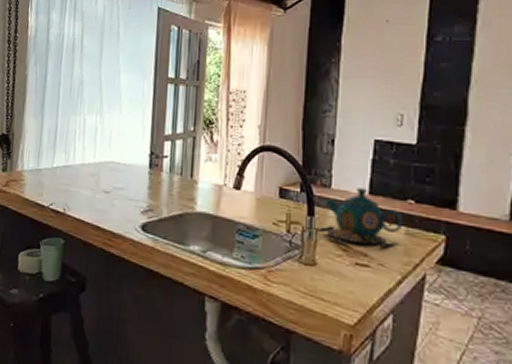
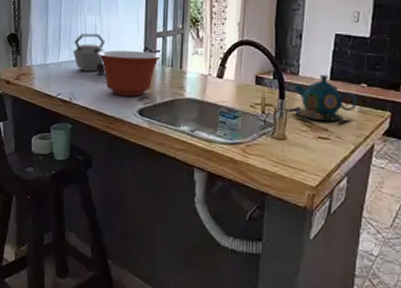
kettle: none [69,134,107,184] -> present [72,33,107,76]
mixing bowl: none [98,155,169,209] -> present [98,50,161,96]

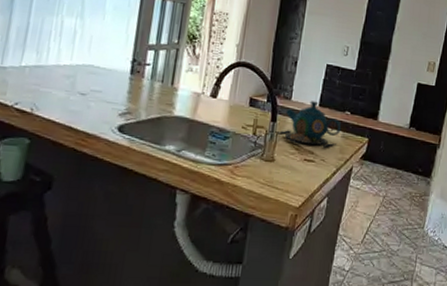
kettle: present [72,33,107,76] -> none [41,36,85,86]
mixing bowl: present [98,50,161,96] -> none [75,58,151,111]

